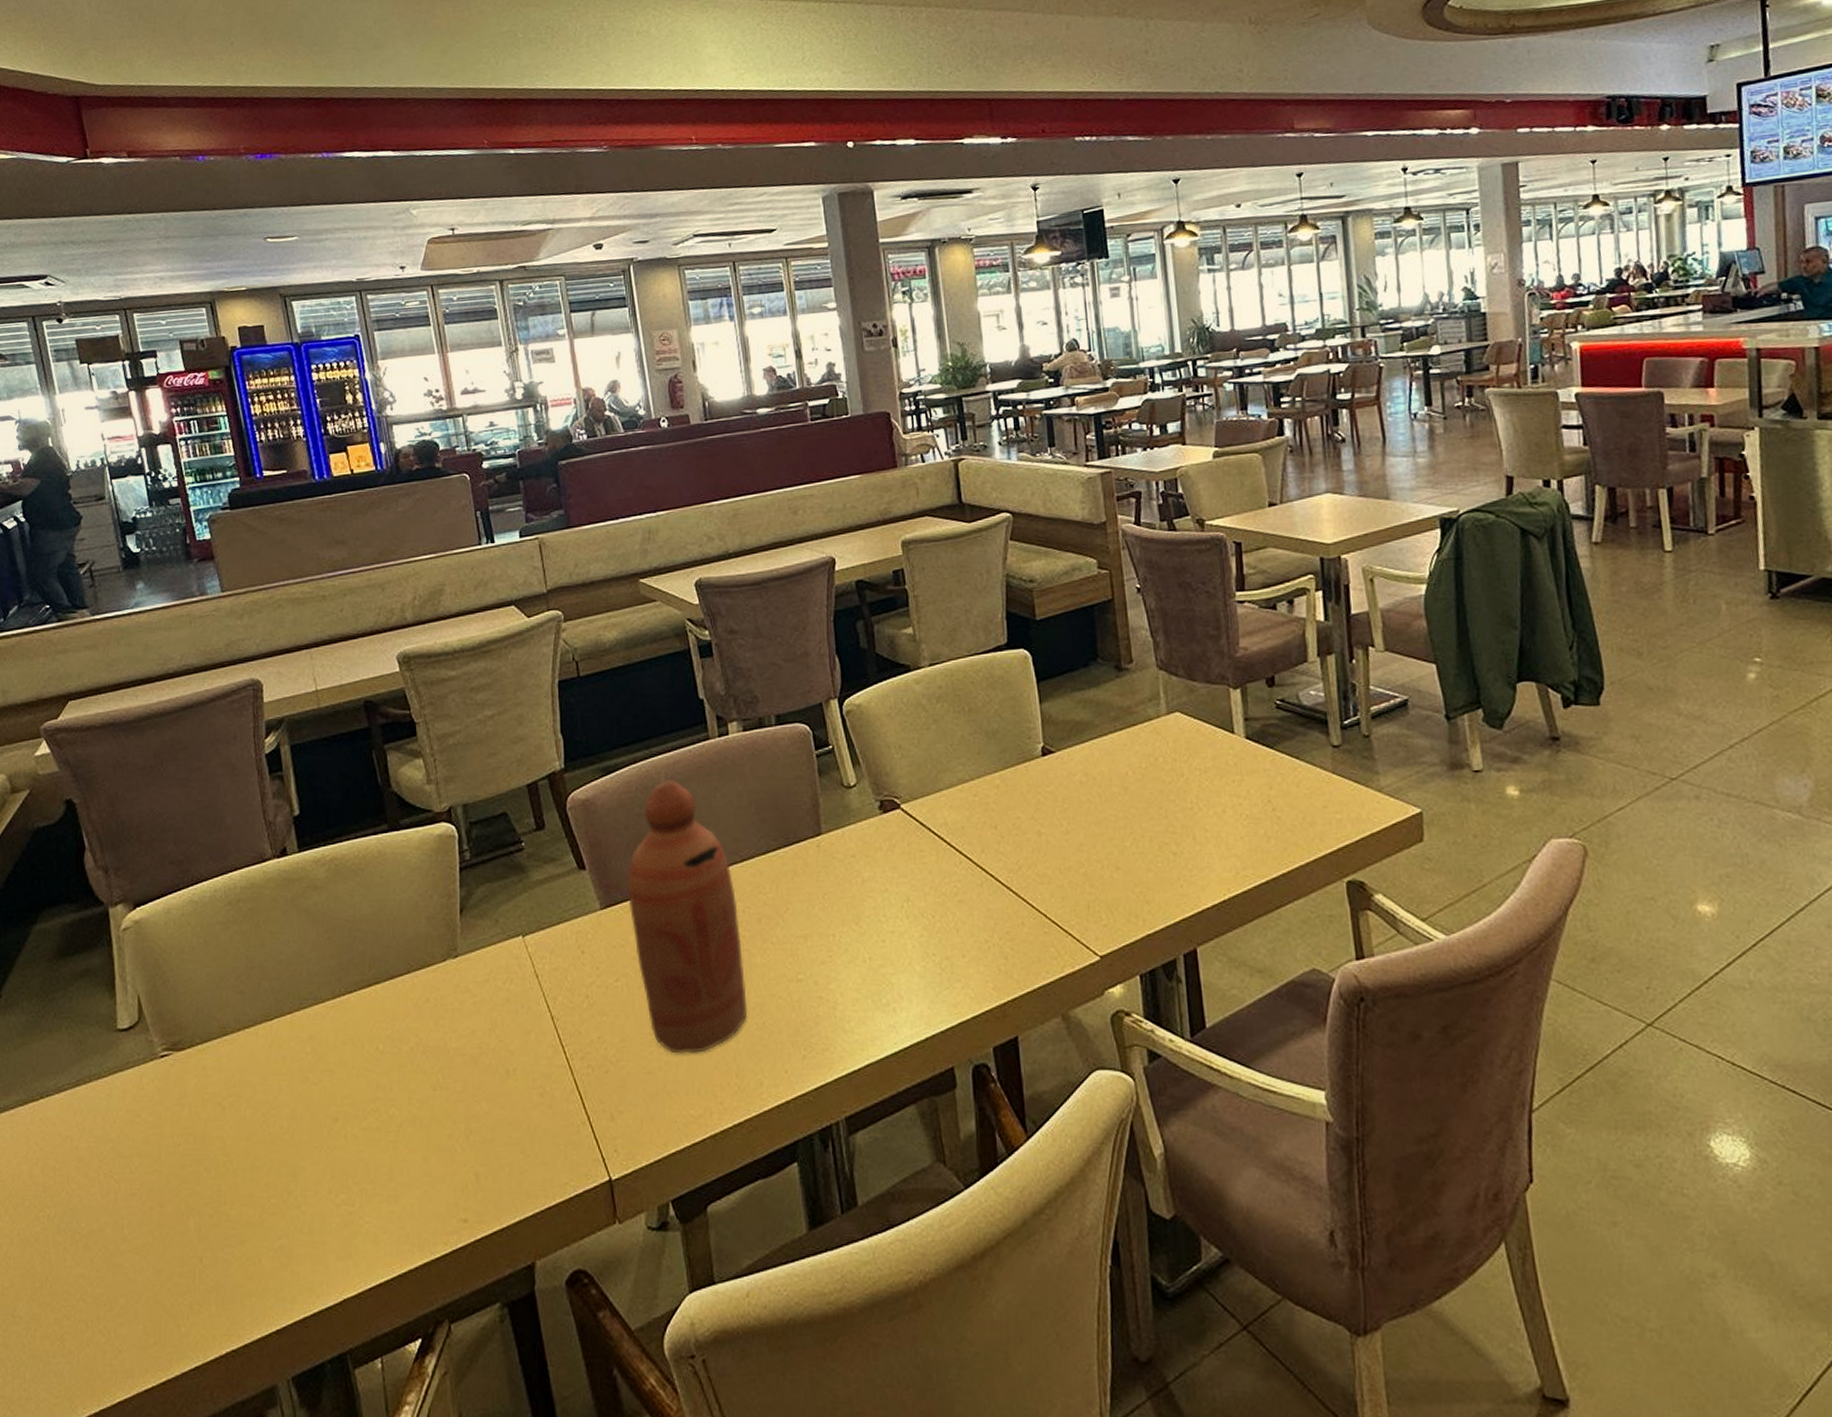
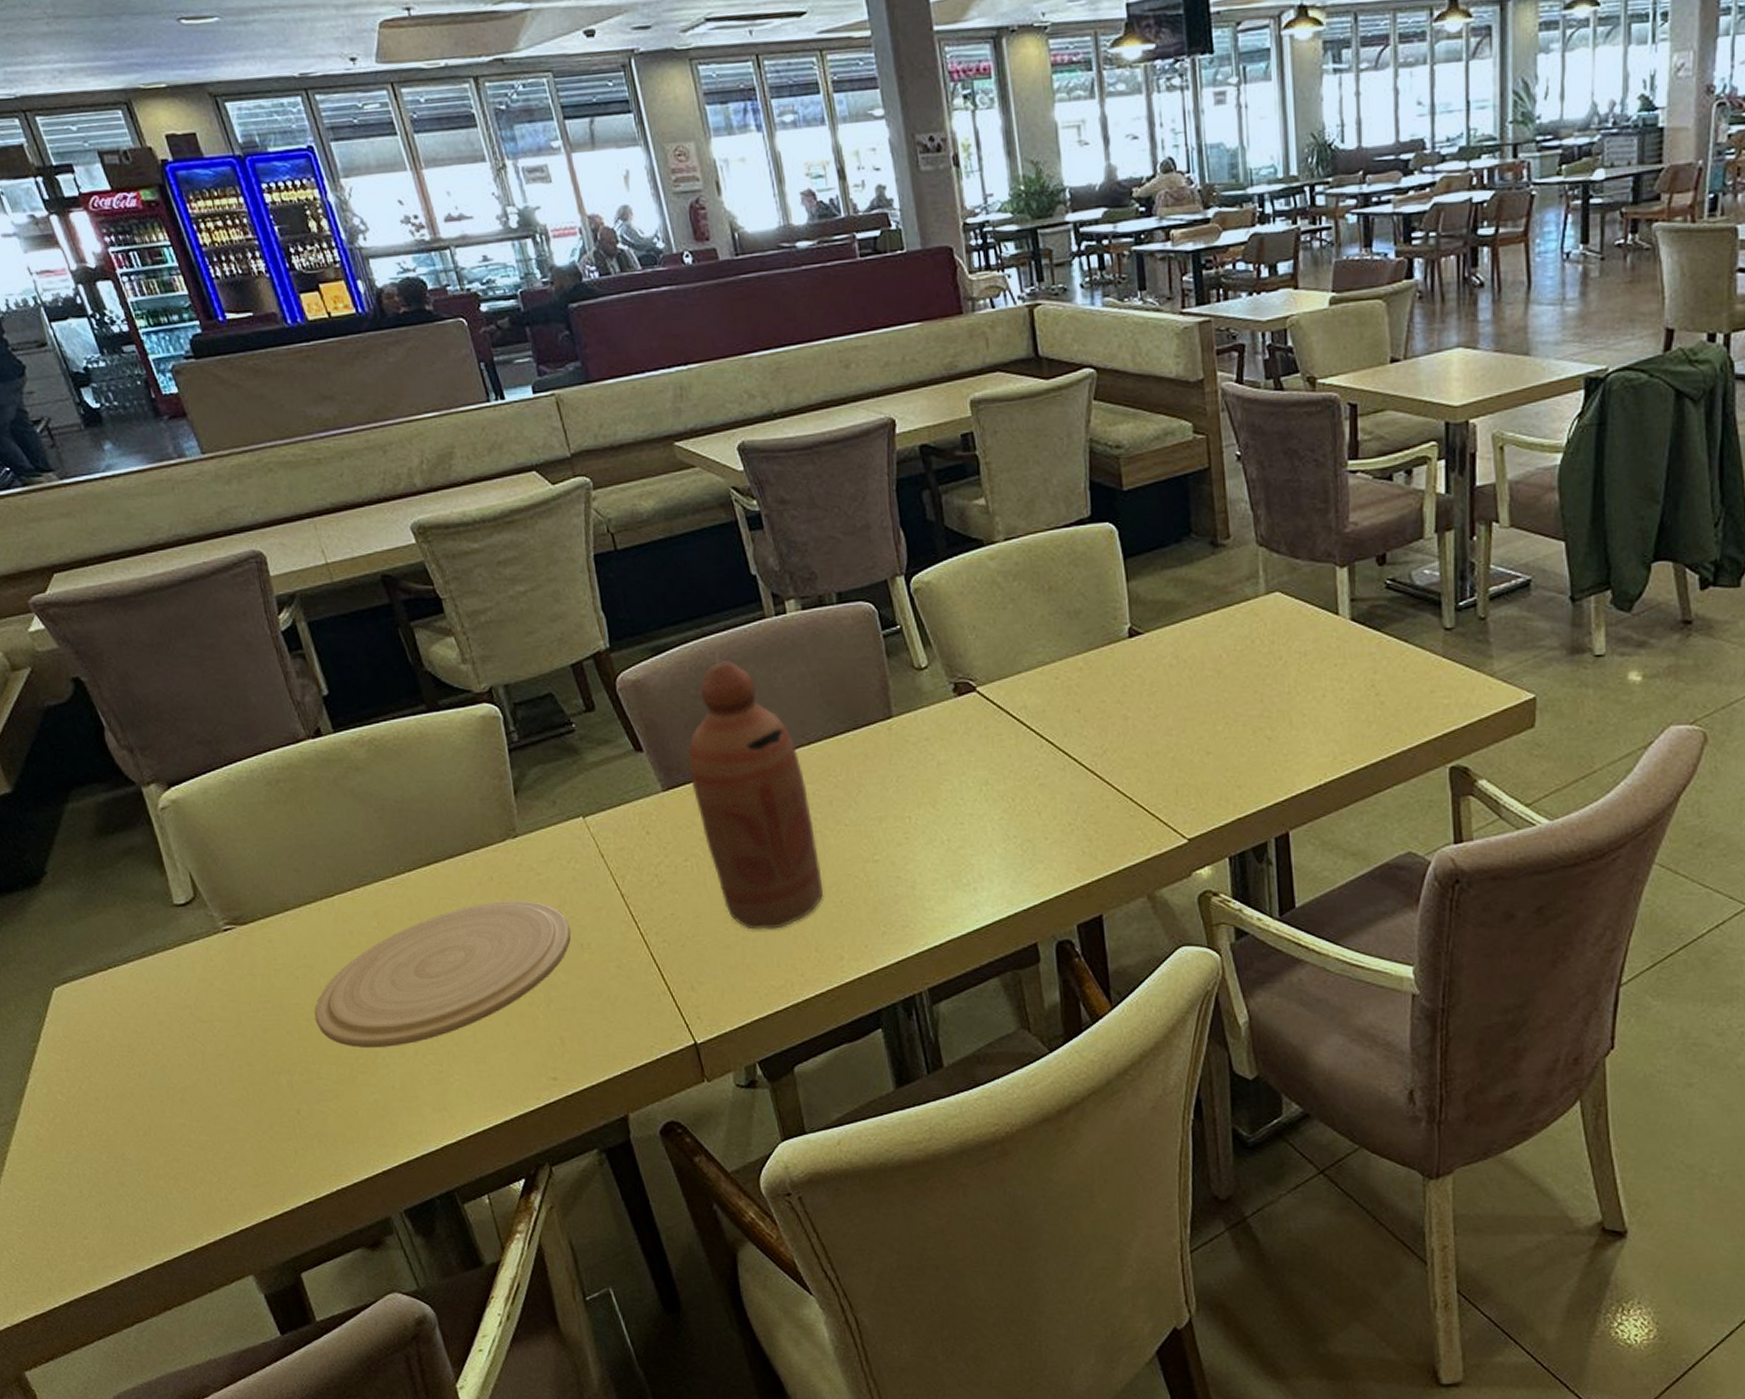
plate: none [234,1024,499,1187] -> present [314,900,572,1048]

